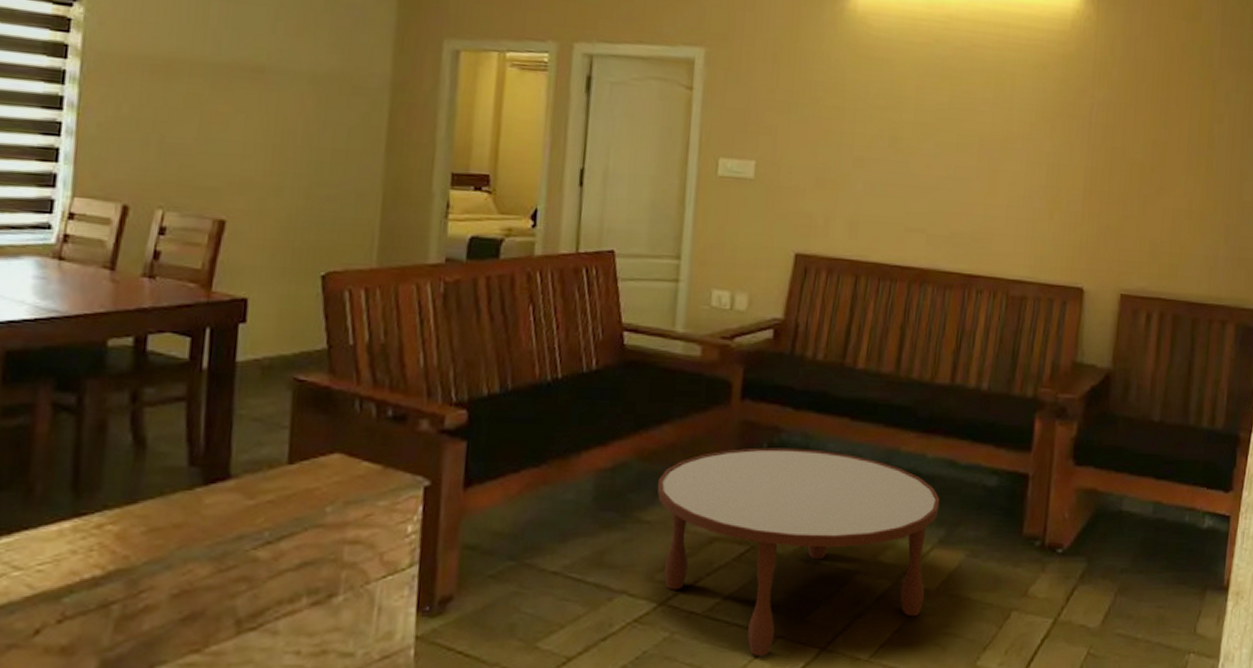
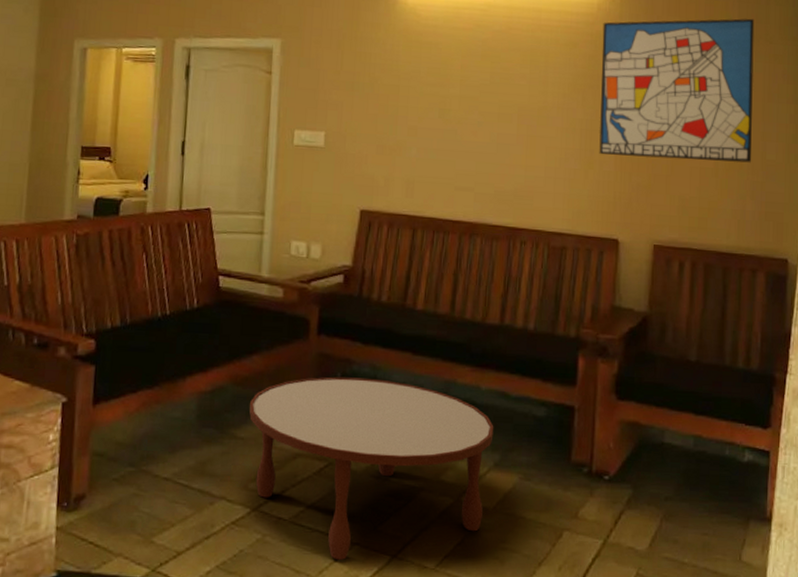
wall art: none [1066,42,1238,204] -> present [599,18,755,163]

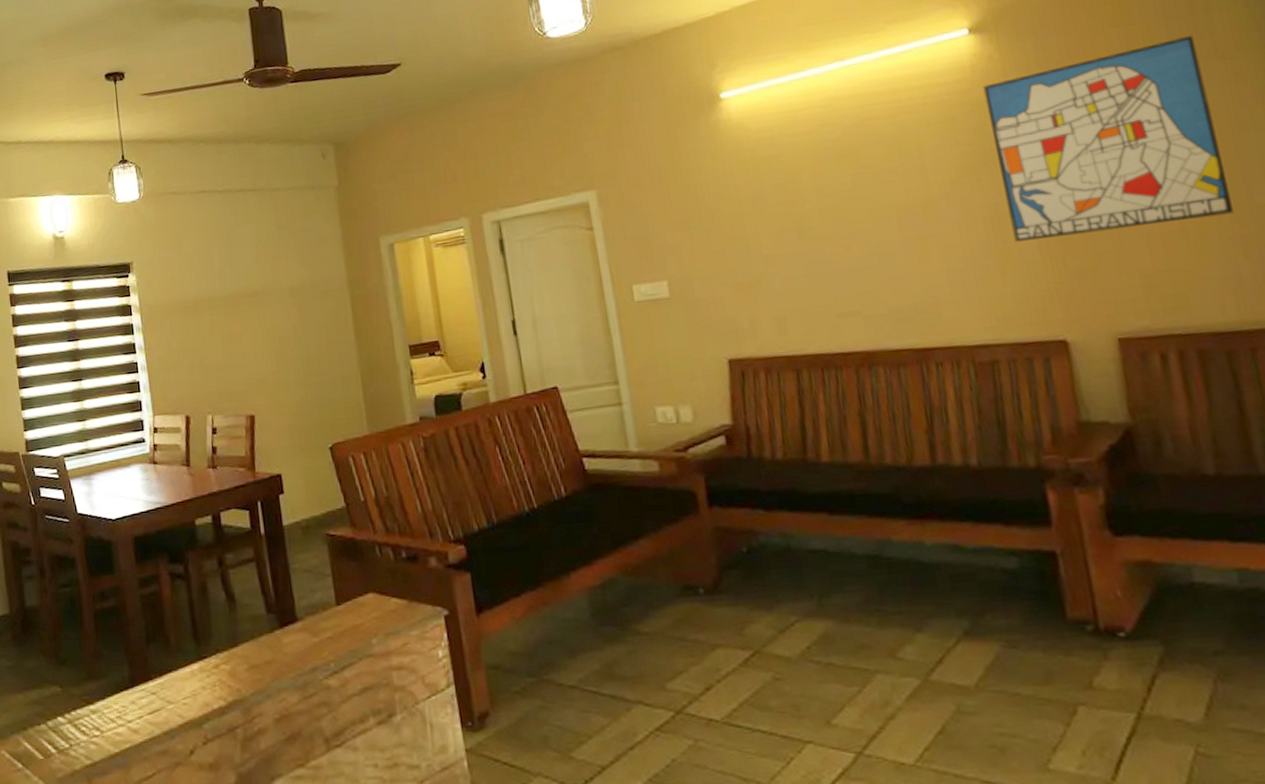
coffee table: present [249,376,494,560] -> none [646,548,964,762]

